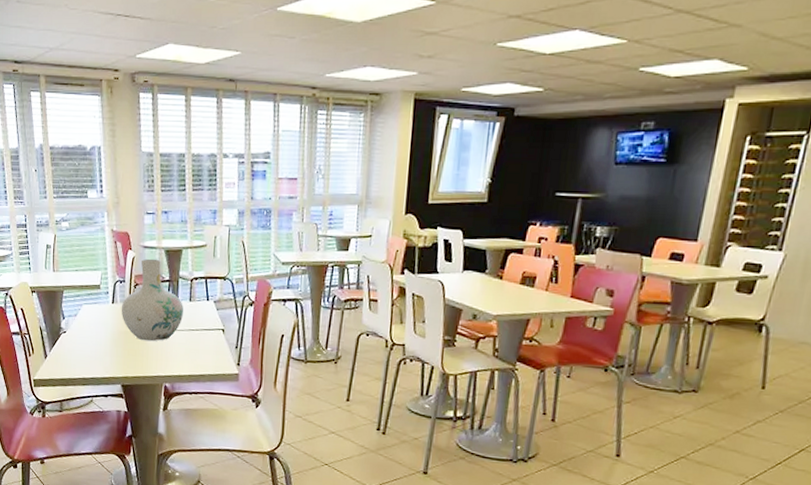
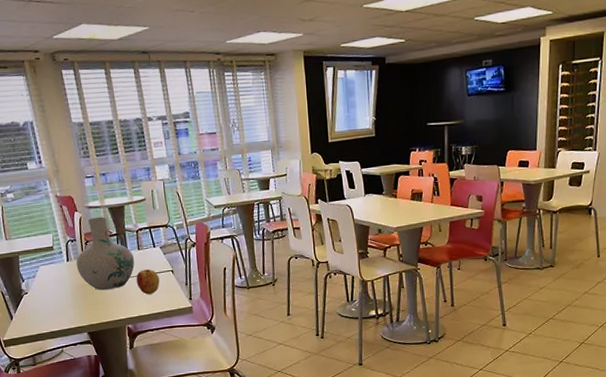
apple: none [182,324,208,353] -> present [136,269,160,294]

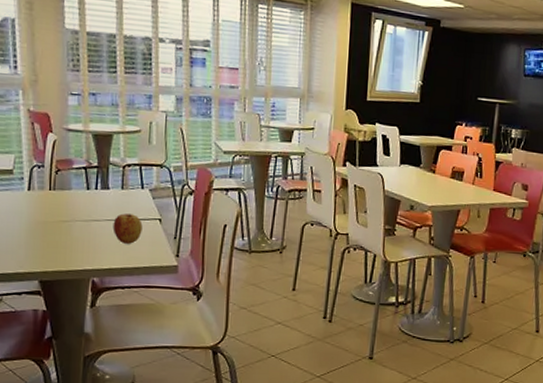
vase: present [76,216,135,291] -> none [39,142,114,232]

